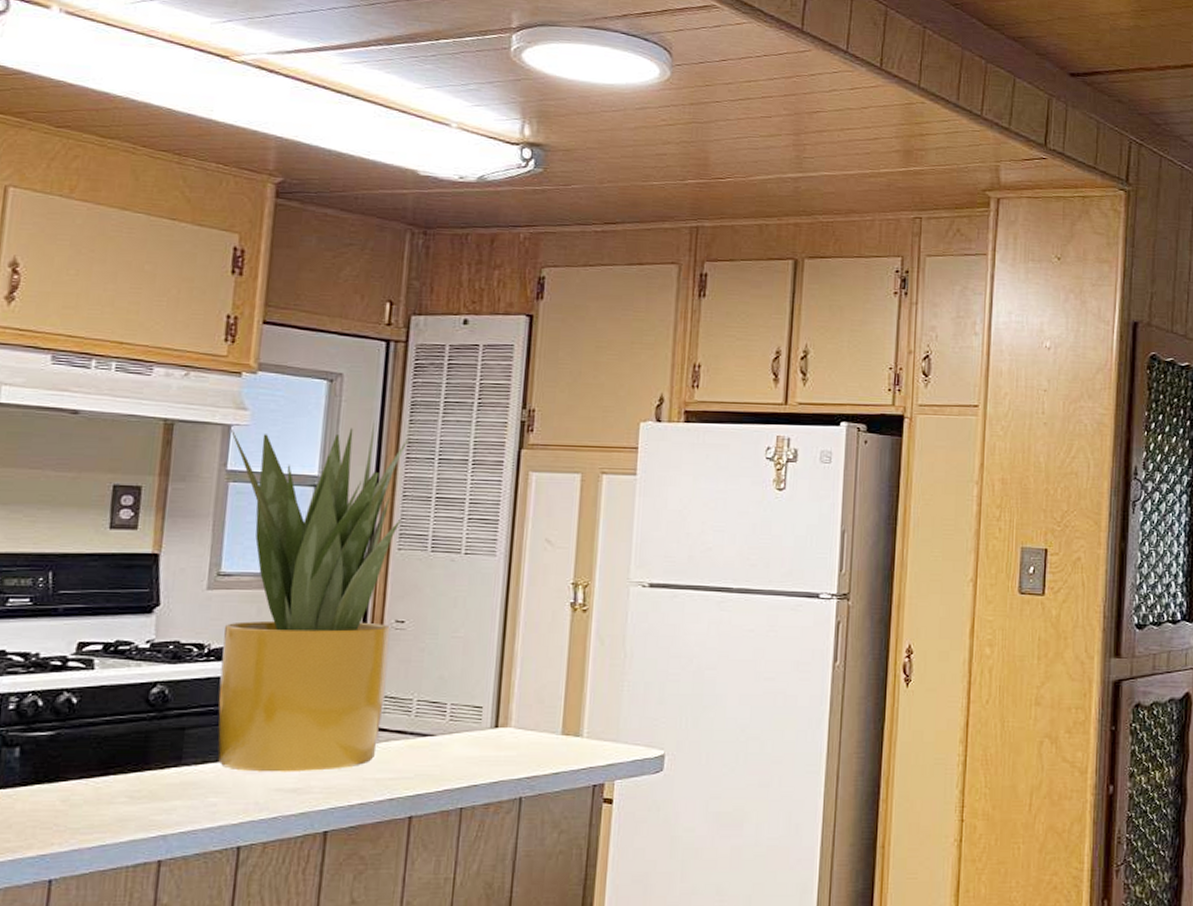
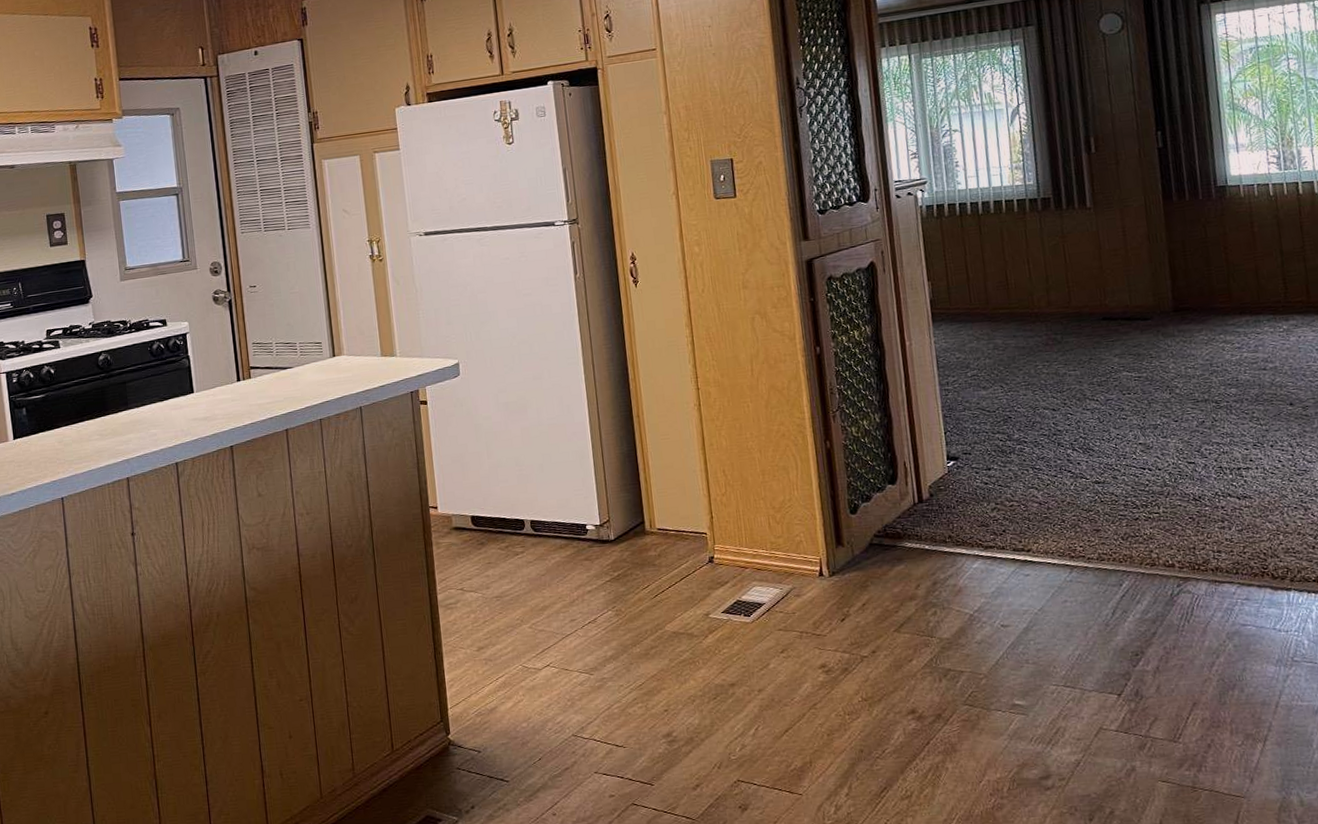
planter: present [217,423,409,771] -> none [112,141,255,408]

